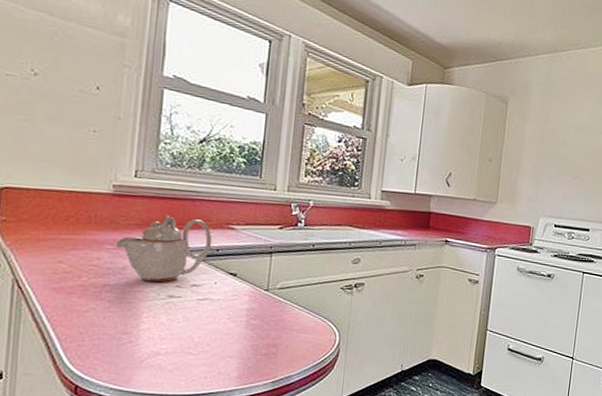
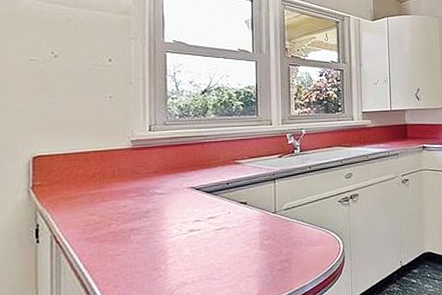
teapot: present [115,215,213,283] -> none [138,160,222,221]

